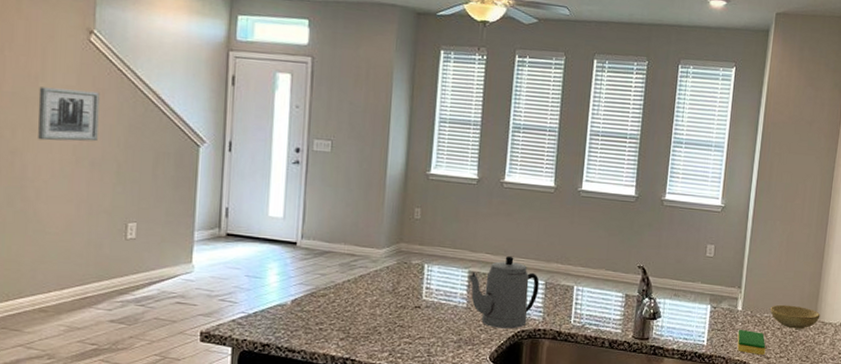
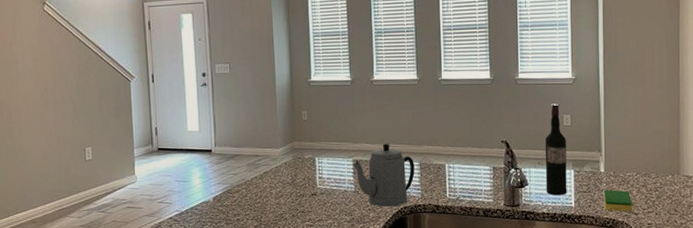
wall art: present [37,87,100,142] -> none [13,49,57,91]
wine bottle: none [679,231,707,332] -> present [544,103,567,195]
bowl: present [770,304,820,329] -> none [632,163,684,185]

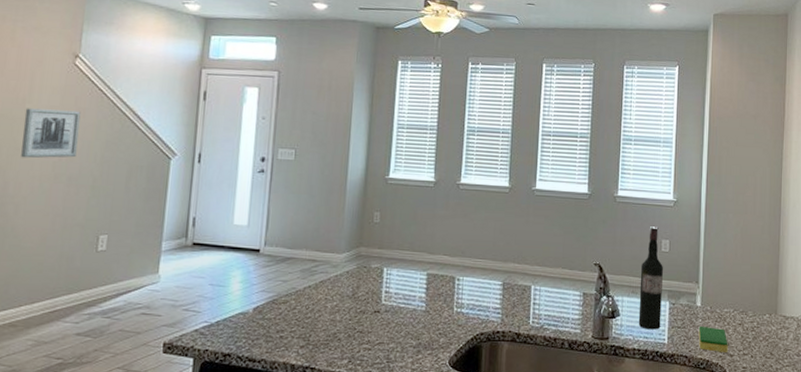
wall art: none [13,49,57,91] -> present [21,108,81,159]
teapot: present [353,143,415,207] -> none [427,256,497,332]

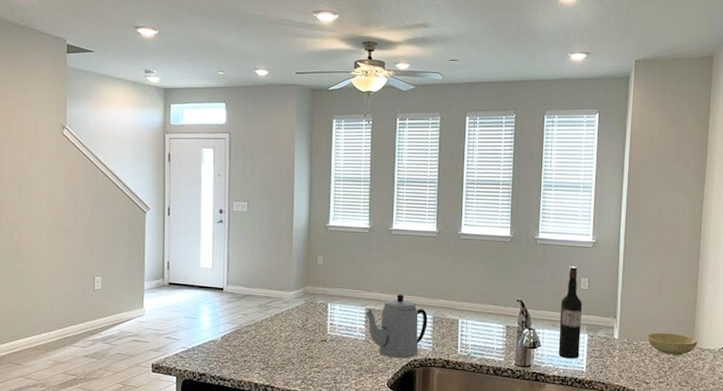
wall art: present [21,108,81,159] -> none [28,173,71,215]
teapot: none [427,256,497,332] -> present [366,294,428,359]
dish sponge: present [698,325,728,352] -> none [615,356,644,380]
bowl: none [729,299,781,324] -> present [646,332,698,355]

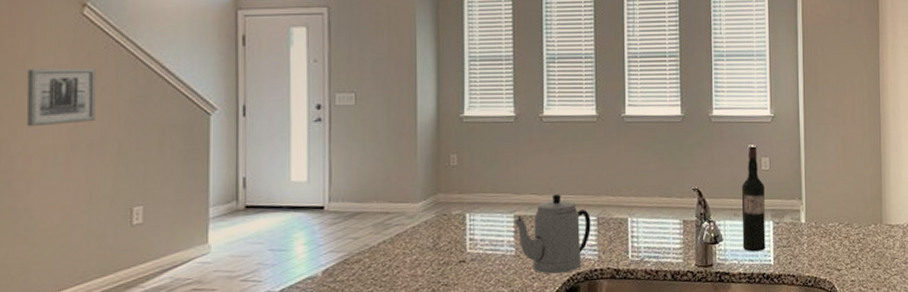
wall art: none [28,173,71,215] -> present [26,68,96,127]
bowl: present [646,332,698,355] -> none [834,211,886,236]

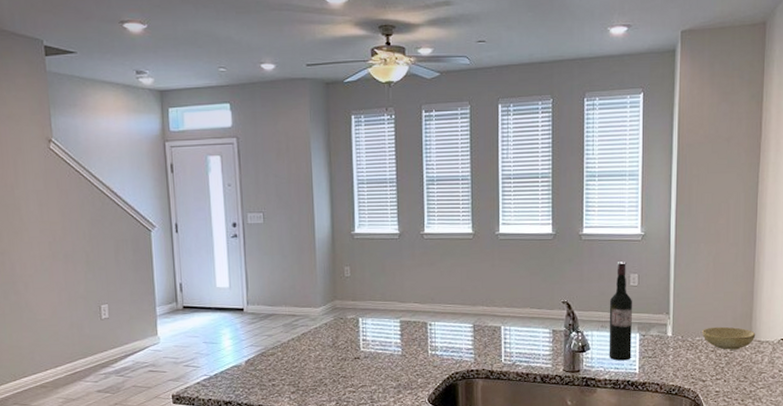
wall art: present [26,68,96,127] -> none [15,193,67,241]
teapot: present [515,193,591,274] -> none [401,303,468,372]
bowl: none [834,211,886,236] -> present [701,326,756,350]

